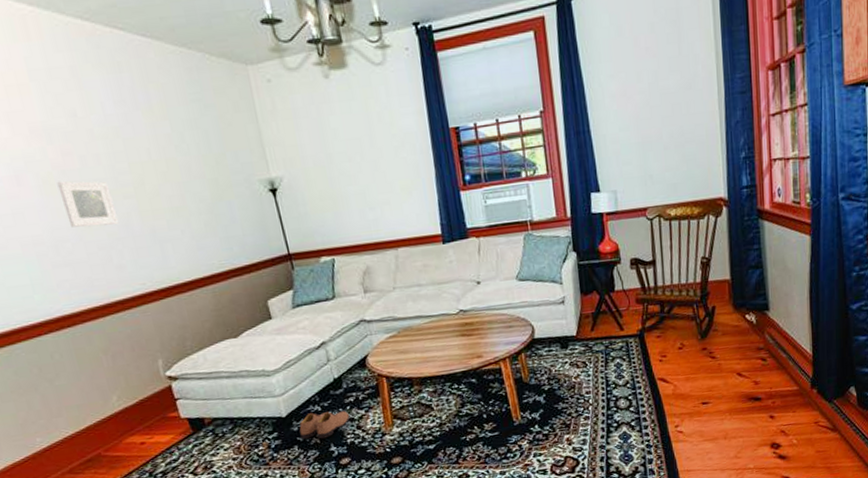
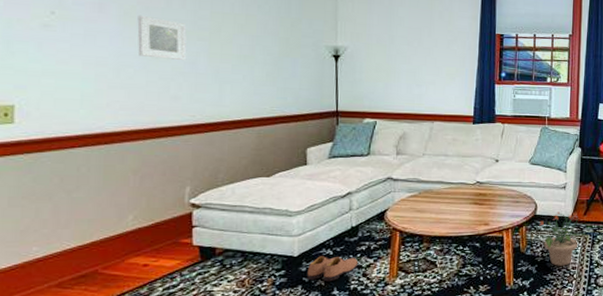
potted plant: none [540,328,596,393] -> present [539,211,585,266]

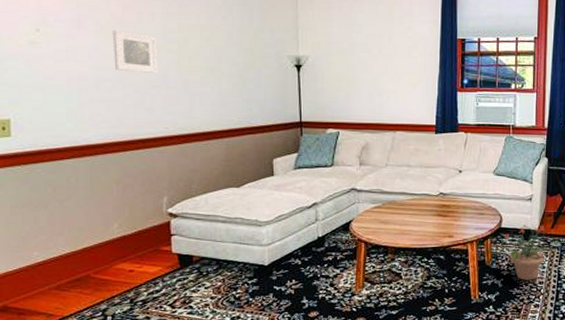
shoe: present [307,256,359,282] -> none [278,265,326,291]

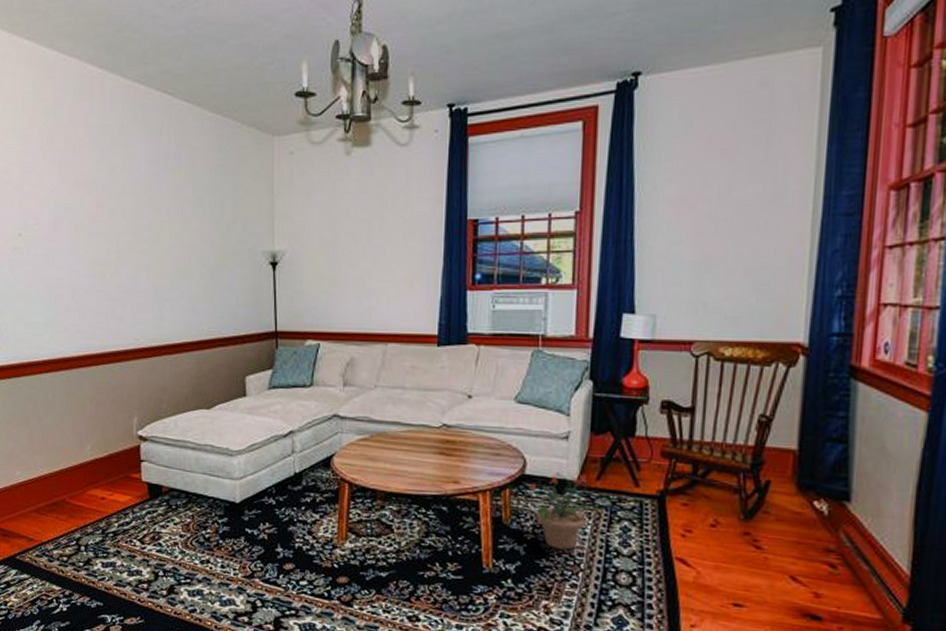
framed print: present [112,29,159,74] -> none [86,230,129,279]

